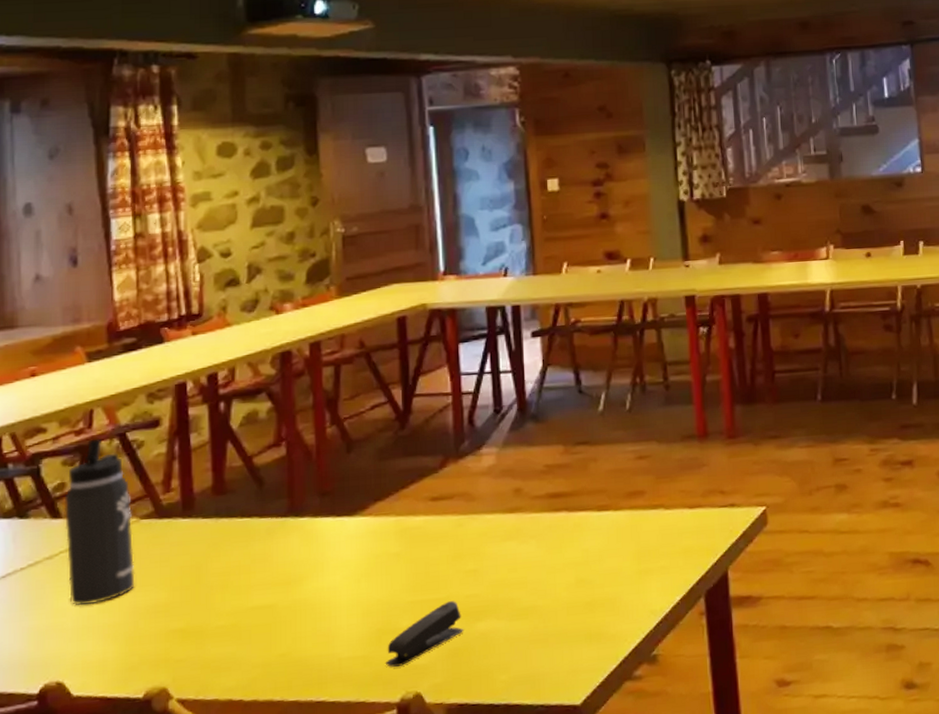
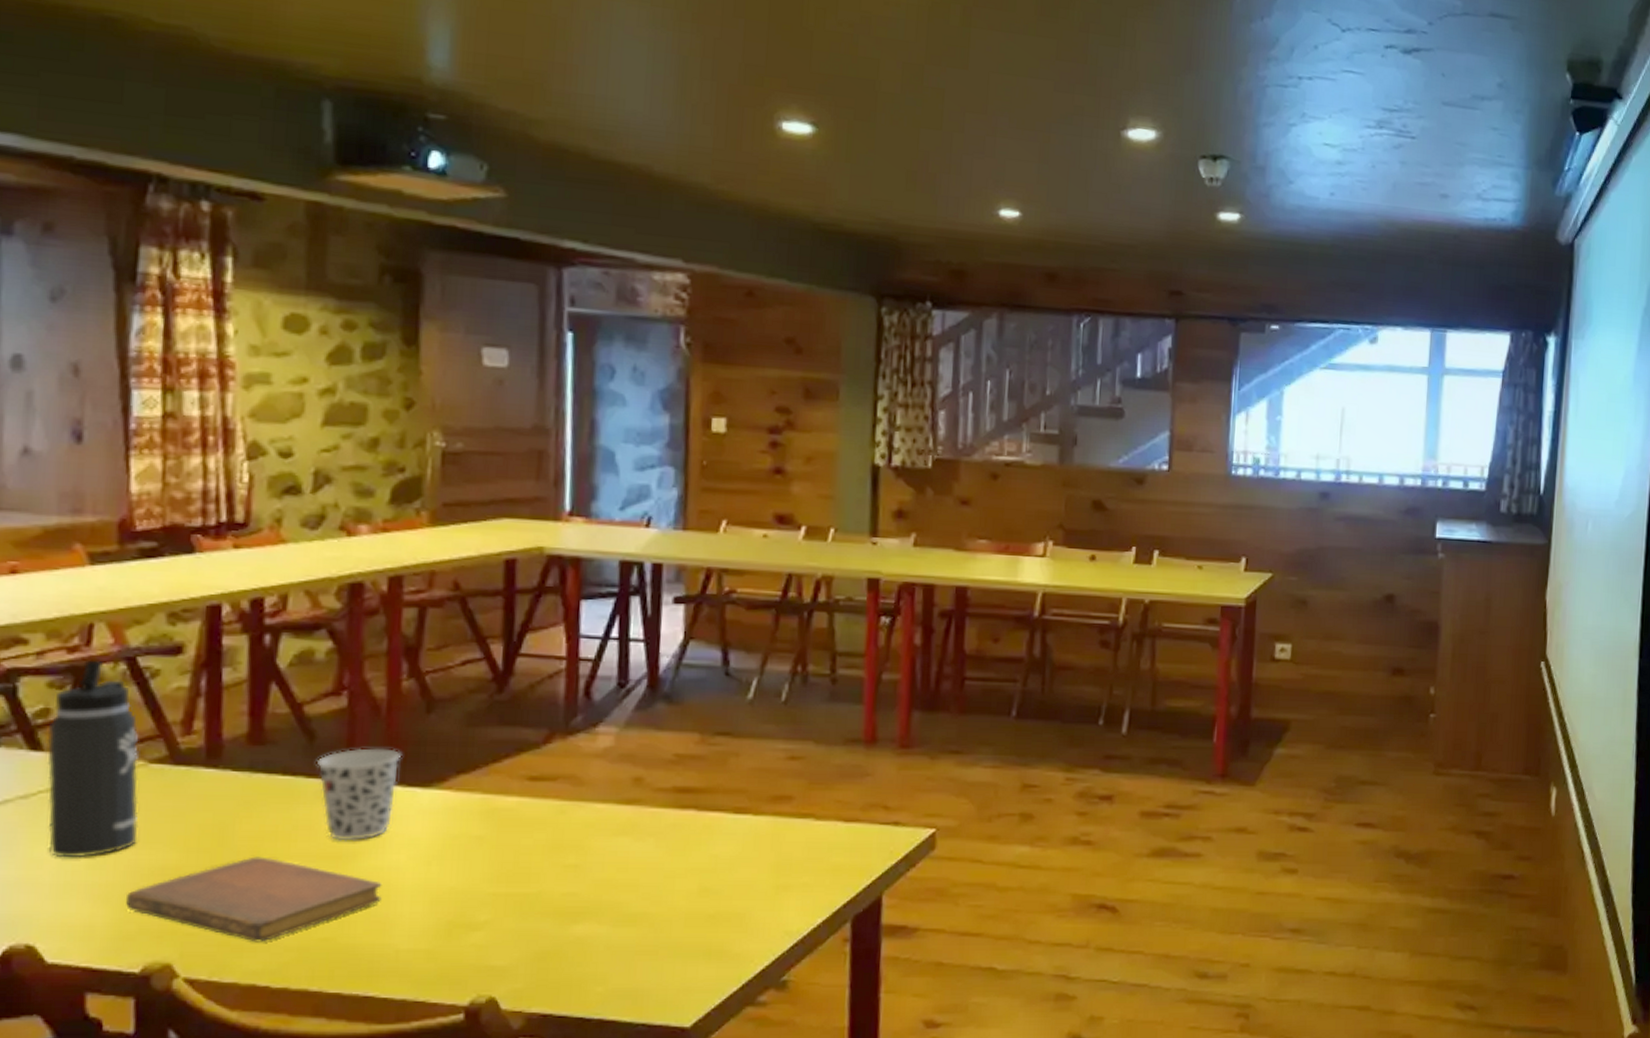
notebook: none [128,588,324,663] -> present [125,856,382,943]
cup: none [265,486,331,569] -> present [316,748,402,841]
stapler: present [385,601,464,667] -> none [454,898,556,966]

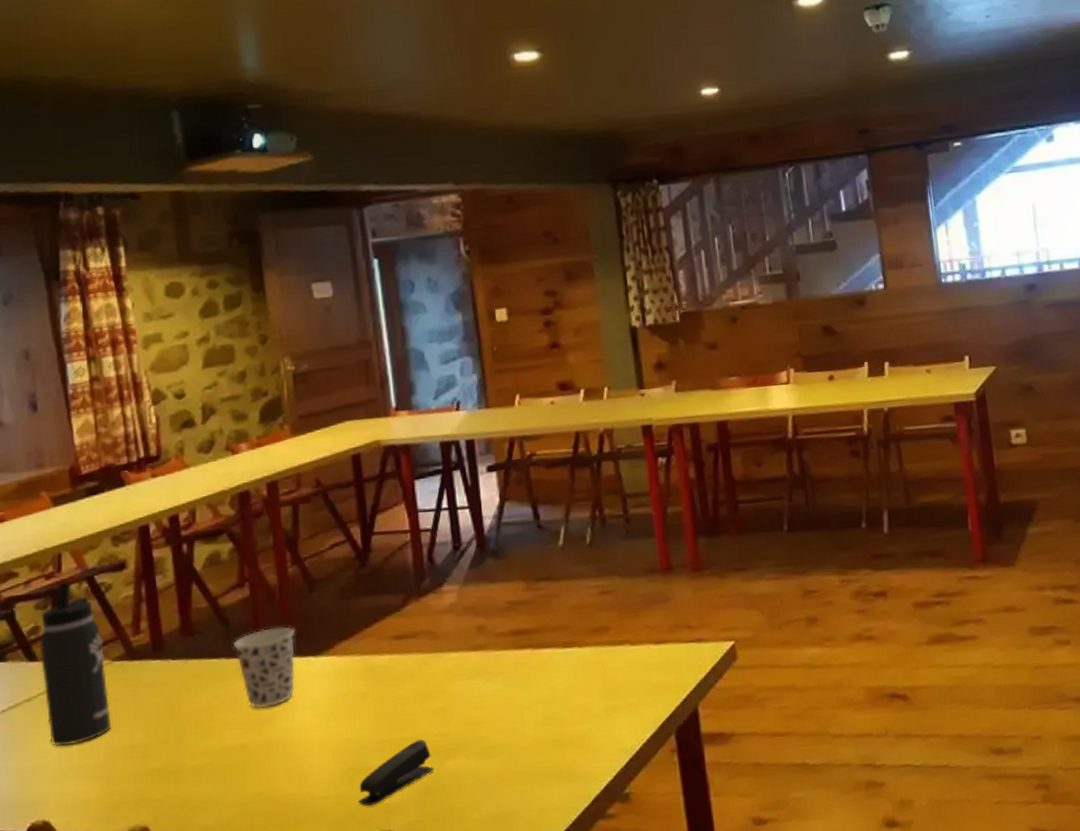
notebook: present [125,856,382,943] -> none [108,729,296,802]
stapler: none [454,898,556,966] -> present [358,739,435,806]

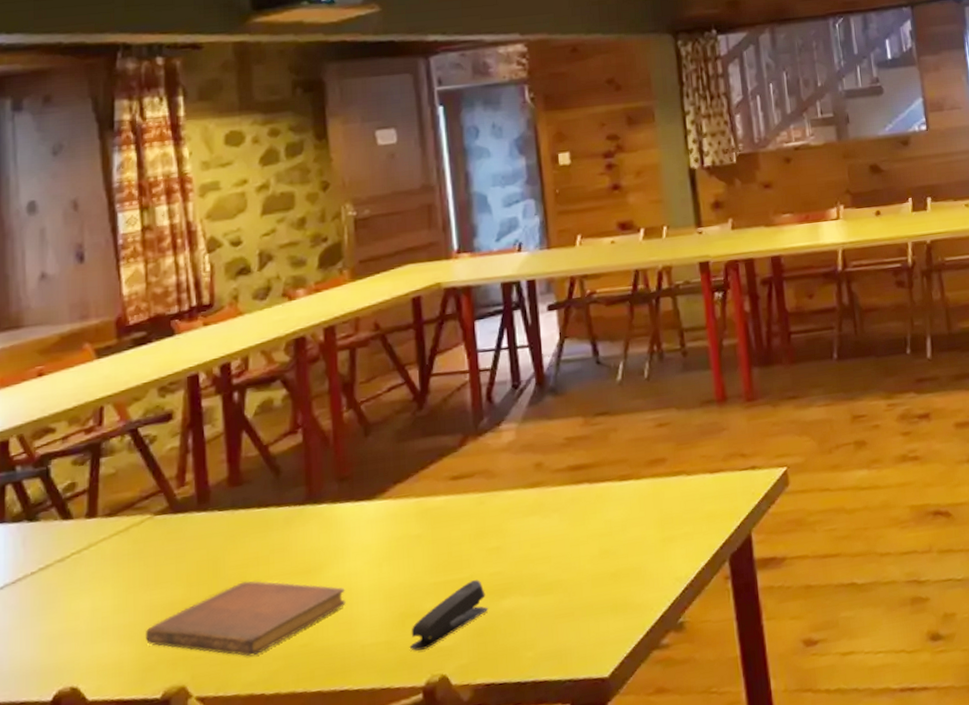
thermos bottle: present [39,582,112,747] -> none [75,436,151,608]
notebook: none [108,729,296,802] -> present [145,581,346,657]
cup: present [232,626,296,709] -> none [283,471,350,558]

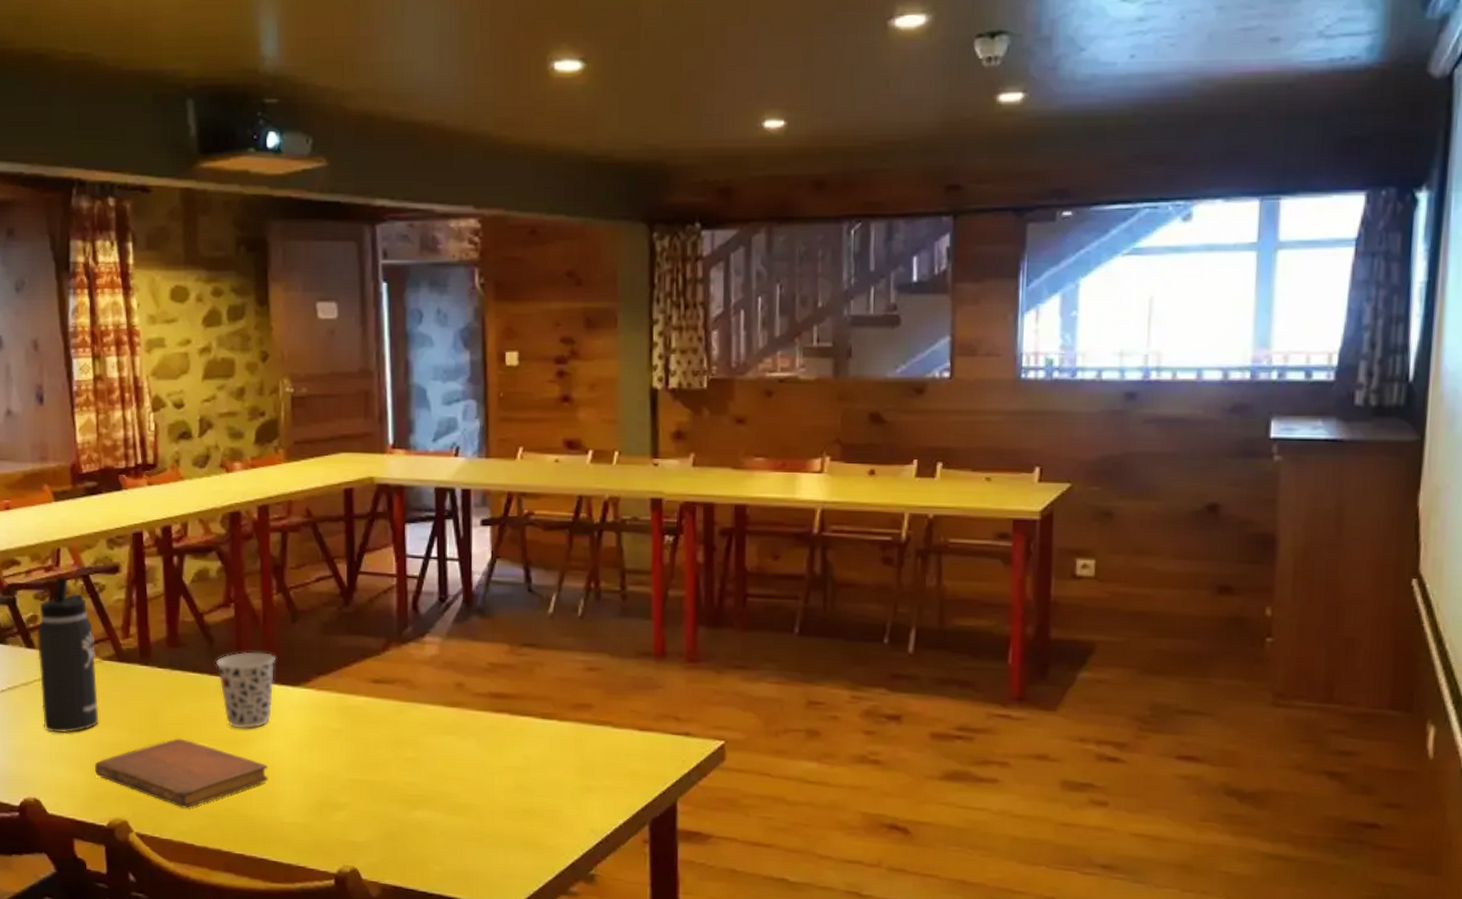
thermos bottle: none [75,436,151,608] -> present [36,577,99,734]
cup: none [283,471,350,558] -> present [215,651,277,729]
stapler: present [409,580,489,651] -> none [324,785,401,840]

